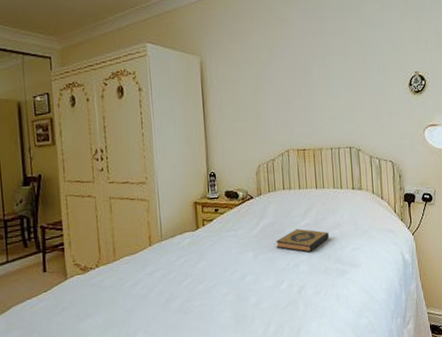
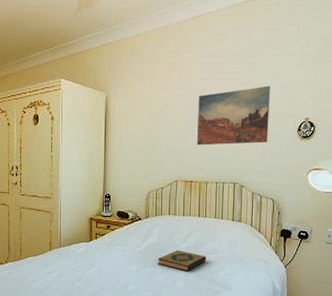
wall art: none [302,39,380,109] -> present [197,86,270,146]

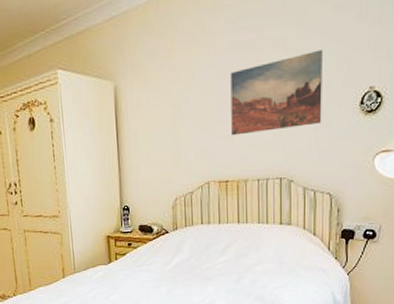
hardback book: present [158,250,206,271] -> none [191,265,250,289]

